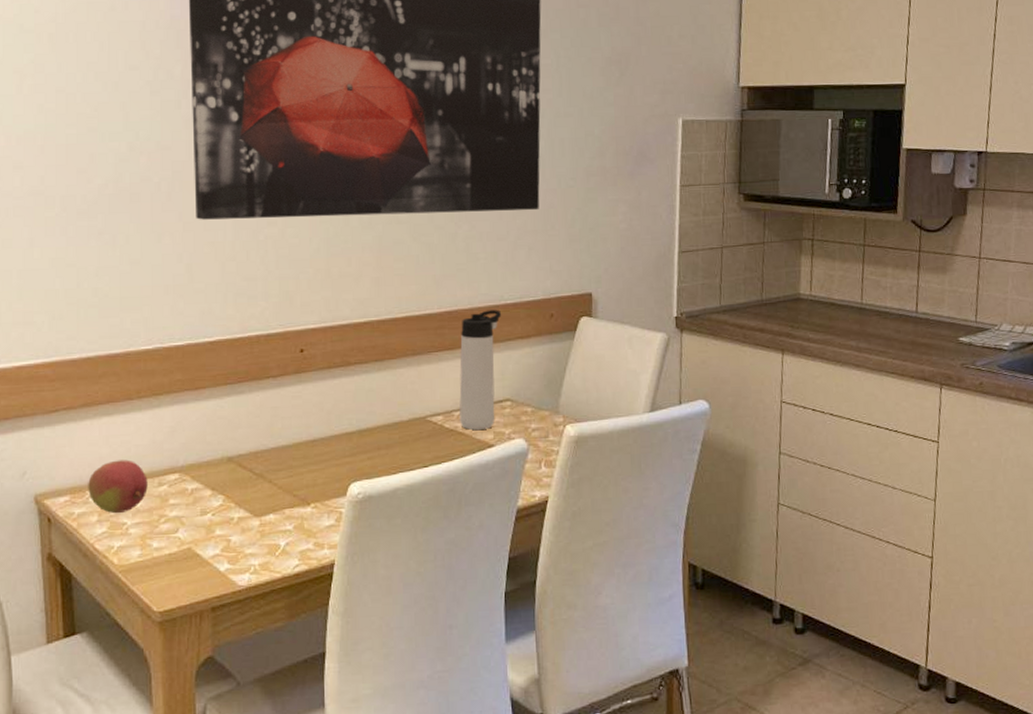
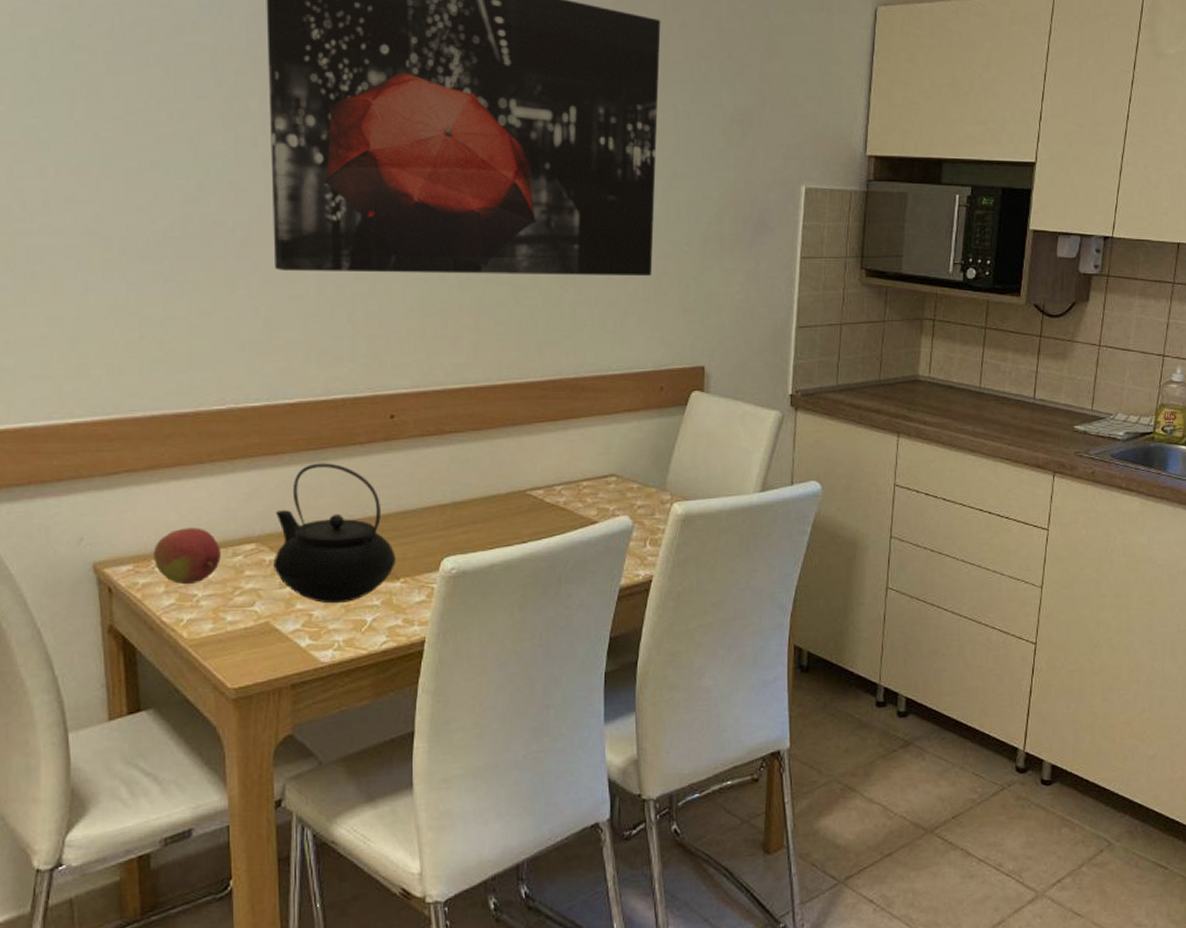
teapot: none [195,396,307,530] -> present [273,463,396,604]
thermos bottle: present [459,310,502,430] -> none [562,380,609,505]

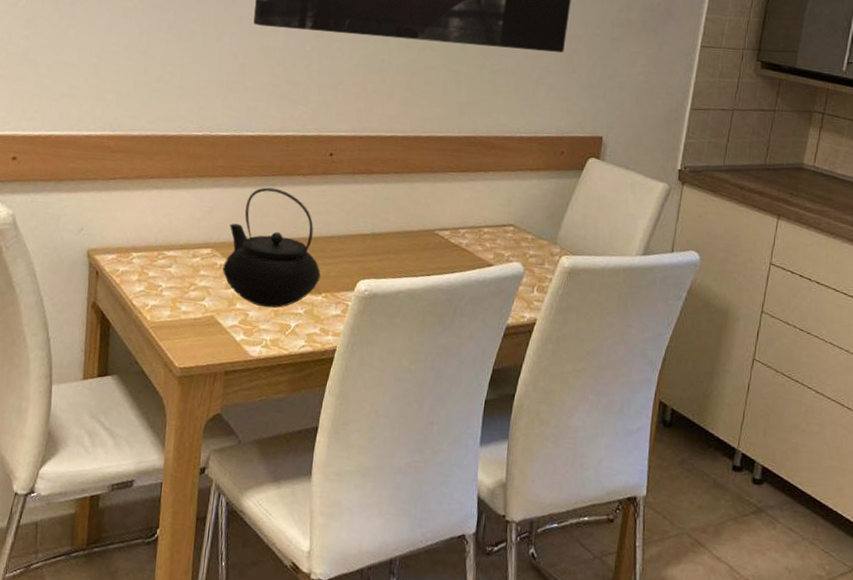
fruit: present [153,527,221,585] -> none [132,229,184,277]

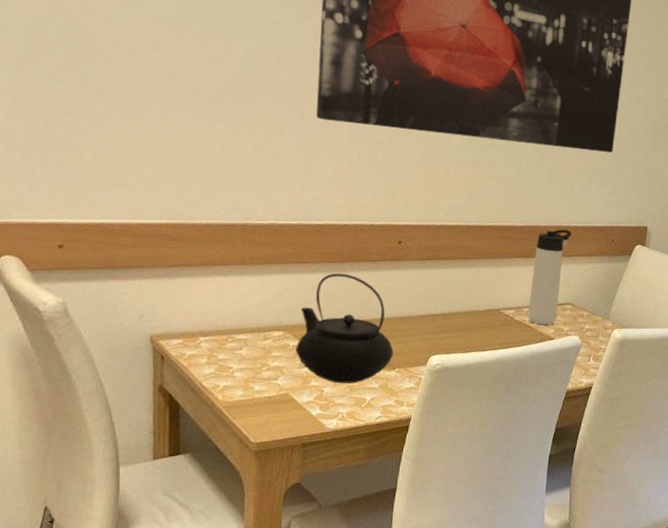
thermos bottle: none [464,140,516,249] -> present [528,229,572,325]

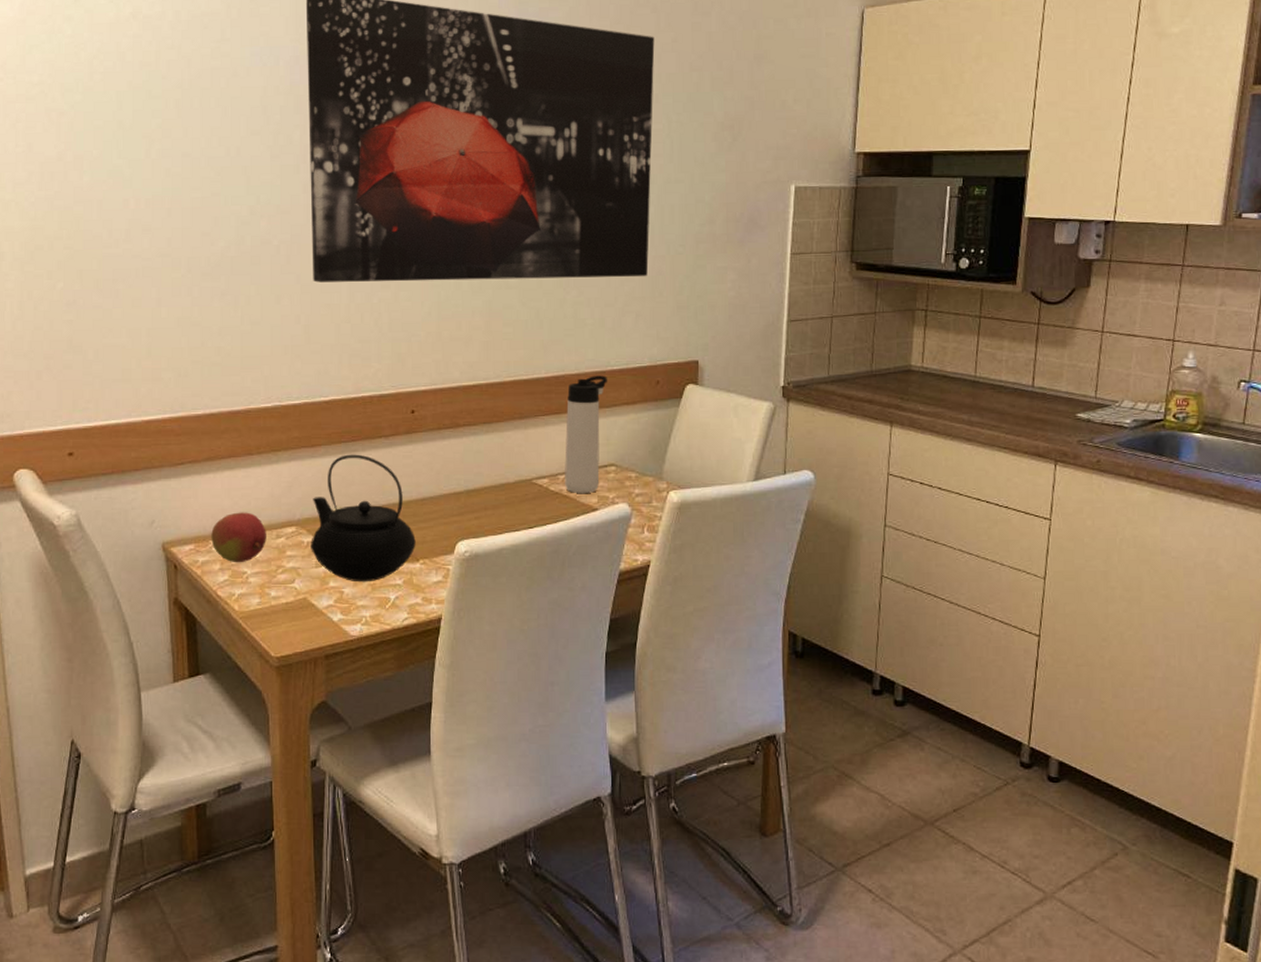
fruit: none [200,314,254,359] -> present [211,512,266,563]

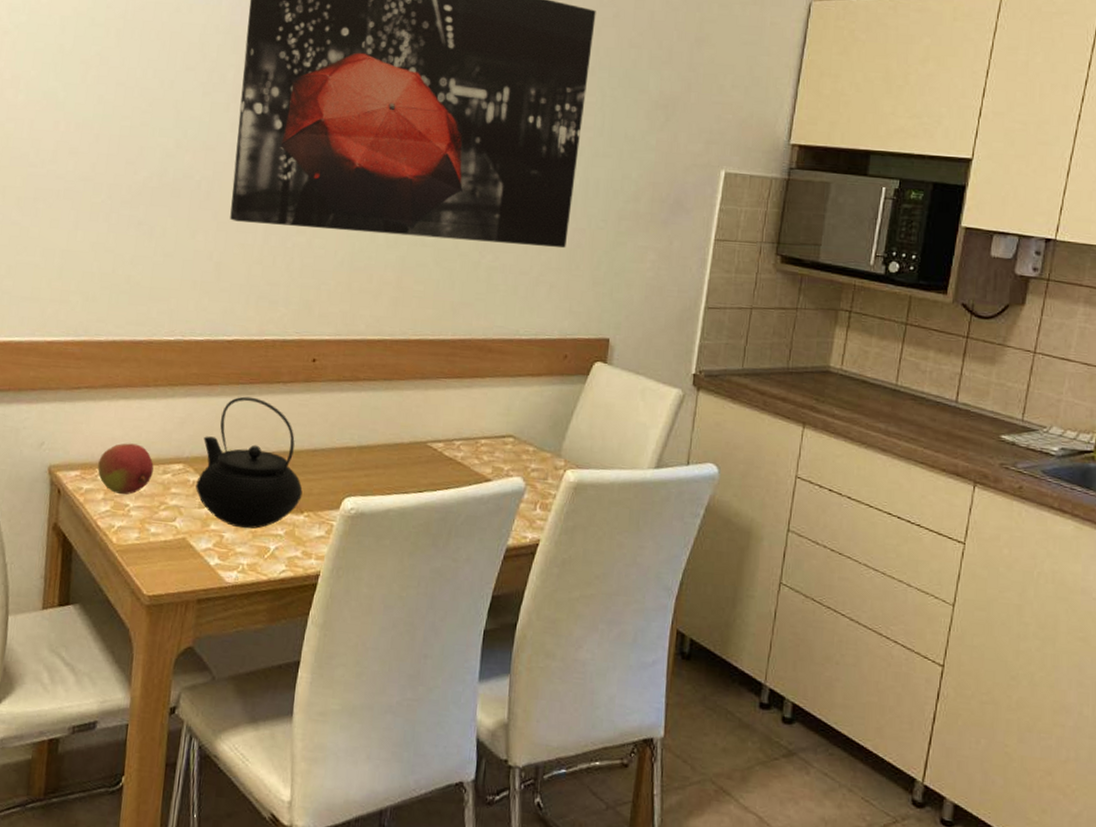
thermos bottle: present [565,375,608,493] -> none [460,343,515,463]

